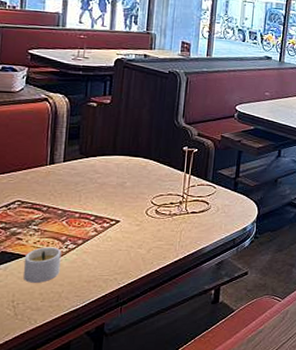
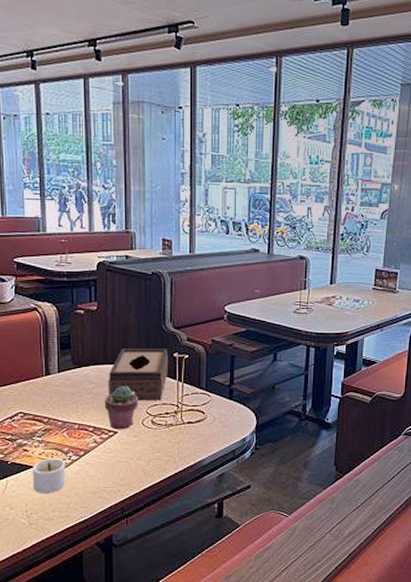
potted succulent: none [108,176,145,219] -> present [104,386,139,430]
tissue box: none [113,141,178,191] -> present [108,348,168,400]

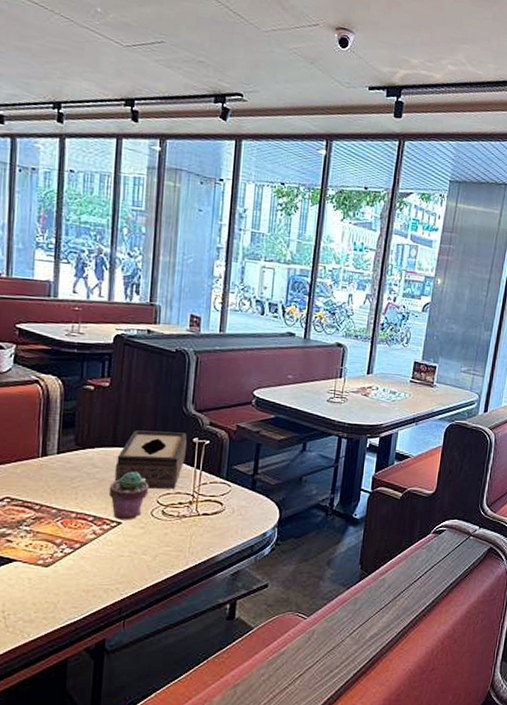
candle: present [32,458,66,493] -> none [14,551,56,591]

